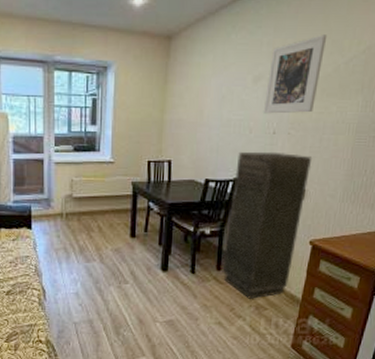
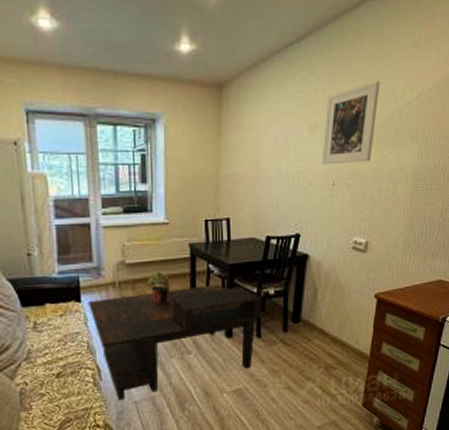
coffee table: none [38,220,203,321] -> present [88,283,268,402]
potted plant: none [90,206,114,236] -> present [146,271,172,304]
storage cabinet: present [222,151,313,299] -> none [289,204,373,360]

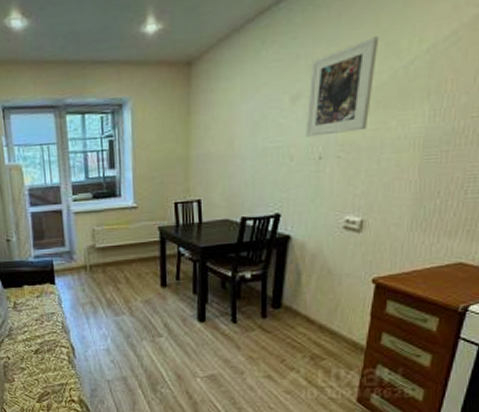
coffee table: present [88,283,268,402] -> none [62,267,244,379]
potted plant: present [146,271,172,304] -> none [116,255,142,287]

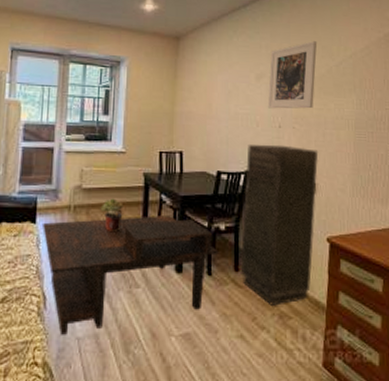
coffee table: none [62,267,244,379] -> present [43,214,219,336]
potted plant: none [116,255,142,287] -> present [100,198,125,231]
storage cabinet: none [268,179,370,348] -> present [240,144,319,306]

